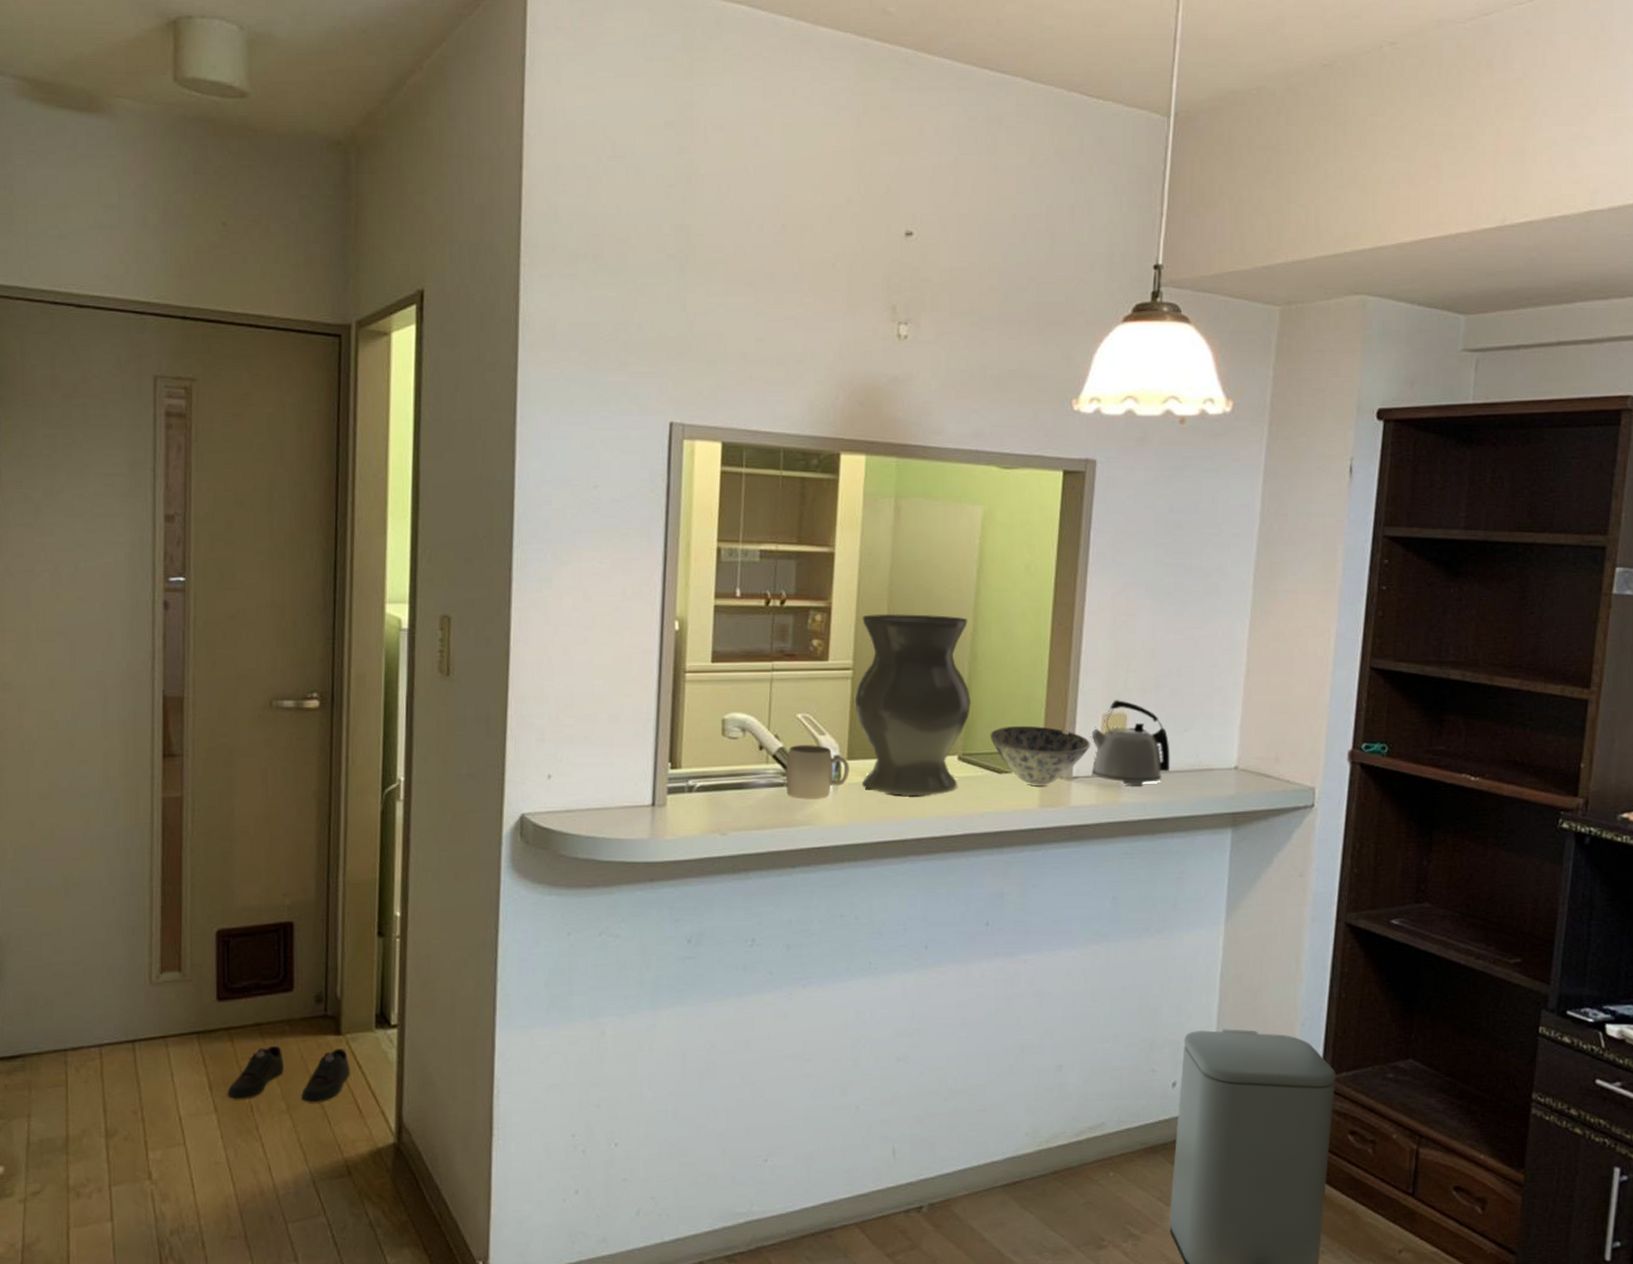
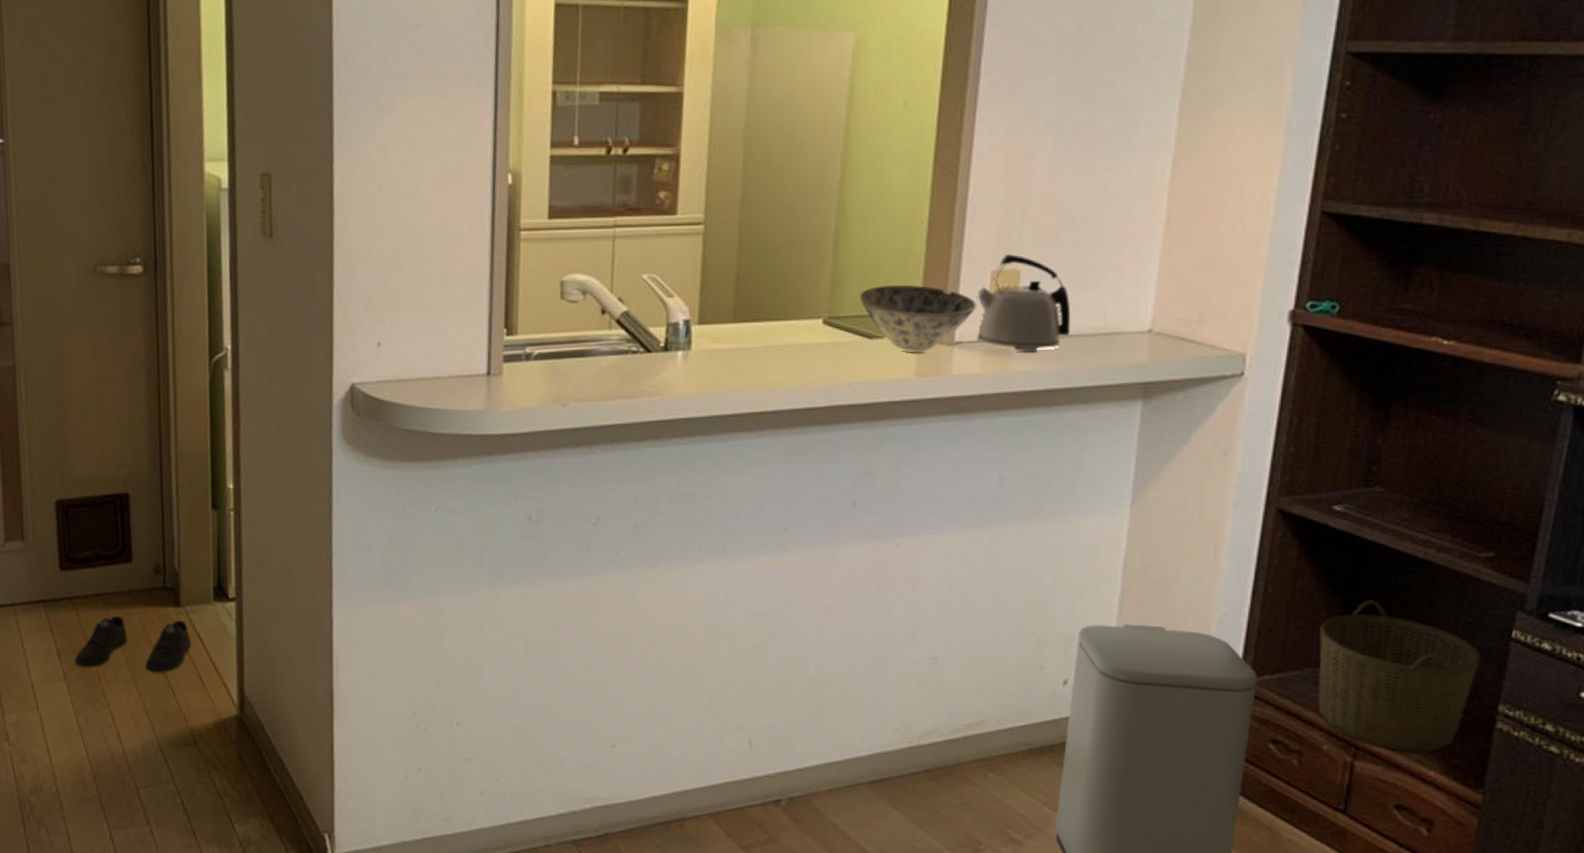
mug: present [786,745,849,800] -> none [631,308,701,368]
vase: present [854,613,971,797] -> none [706,160,838,365]
basket: none [1386,1002,1516,1138] -> present [1318,600,1481,752]

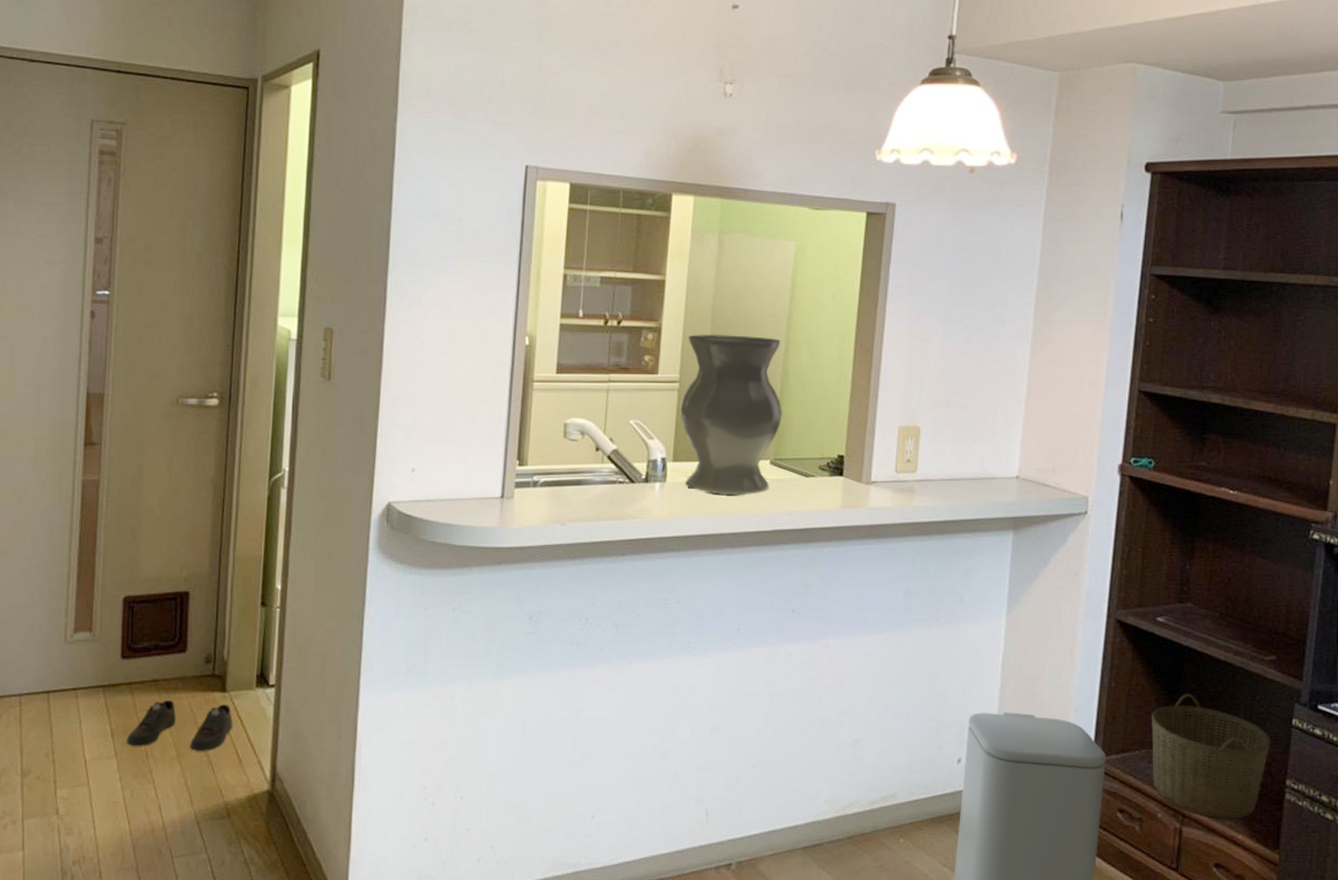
vase: none [706,160,838,365] -> present [680,334,782,496]
bowl: present [859,284,977,352] -> none [798,435,888,488]
kettle: present [976,254,1071,352] -> none [887,414,959,490]

